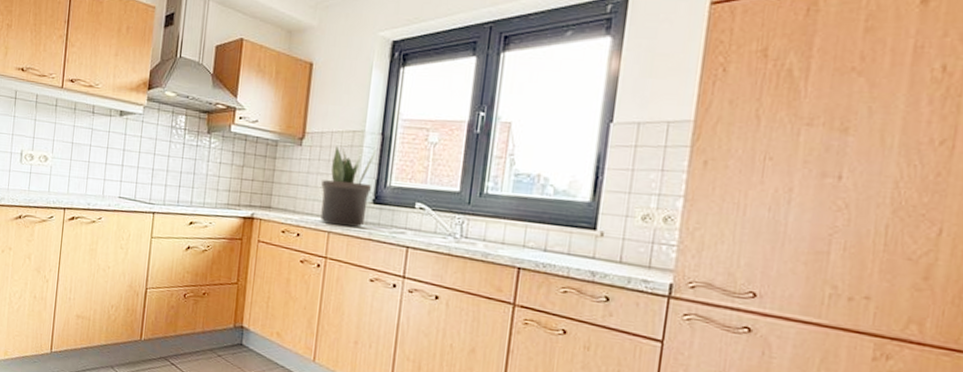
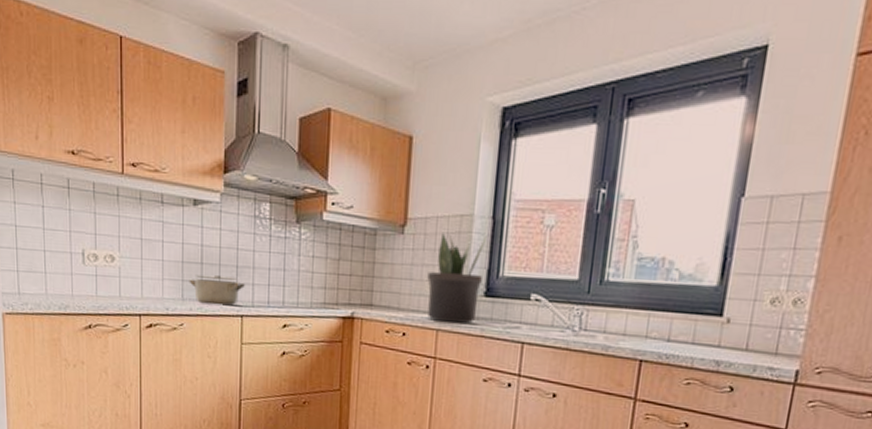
saucepan: none [110,175,159,204] -> present [189,274,245,306]

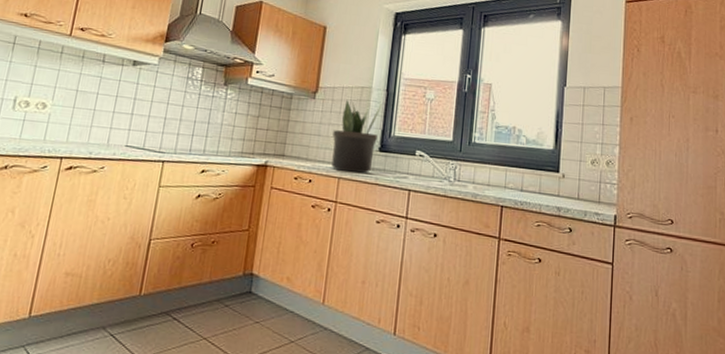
saucepan: present [189,274,245,306] -> none [116,123,170,152]

